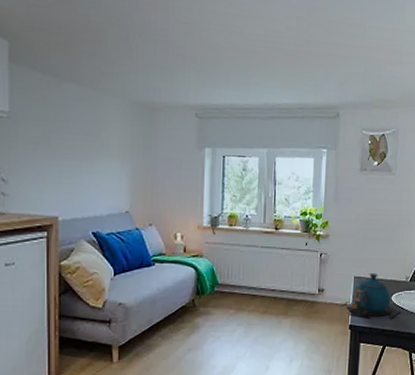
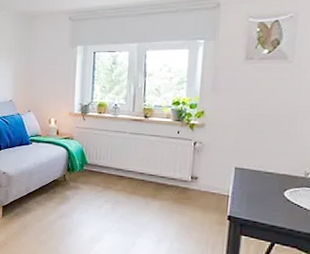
teapot: present [338,273,401,319] -> none [215,165,297,216]

